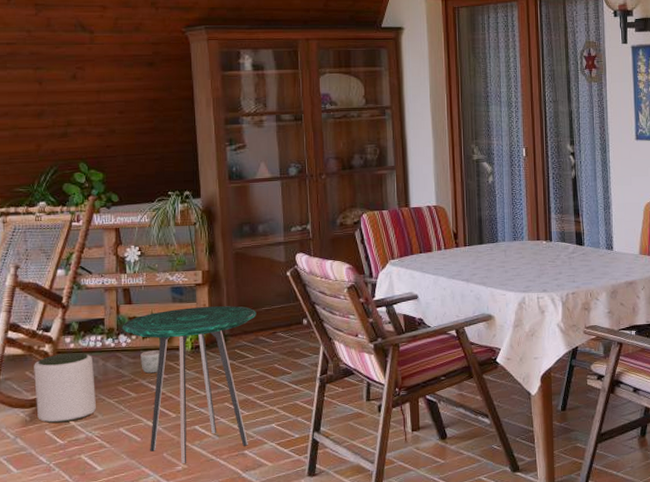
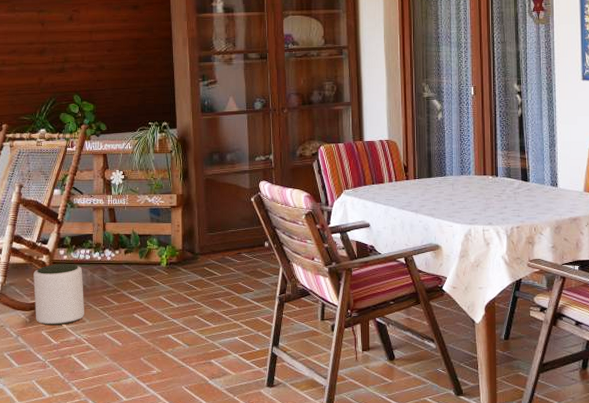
side table: present [122,306,257,463] -> none [107,227,224,368]
planter: present [140,350,160,374] -> none [123,265,139,285]

